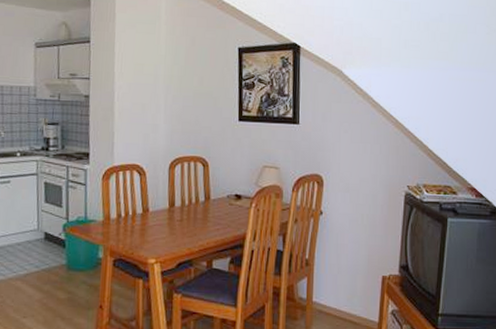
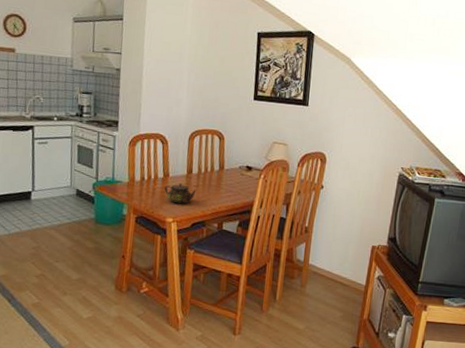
teapot: none [144,217,180,242] -> present [164,182,196,204]

